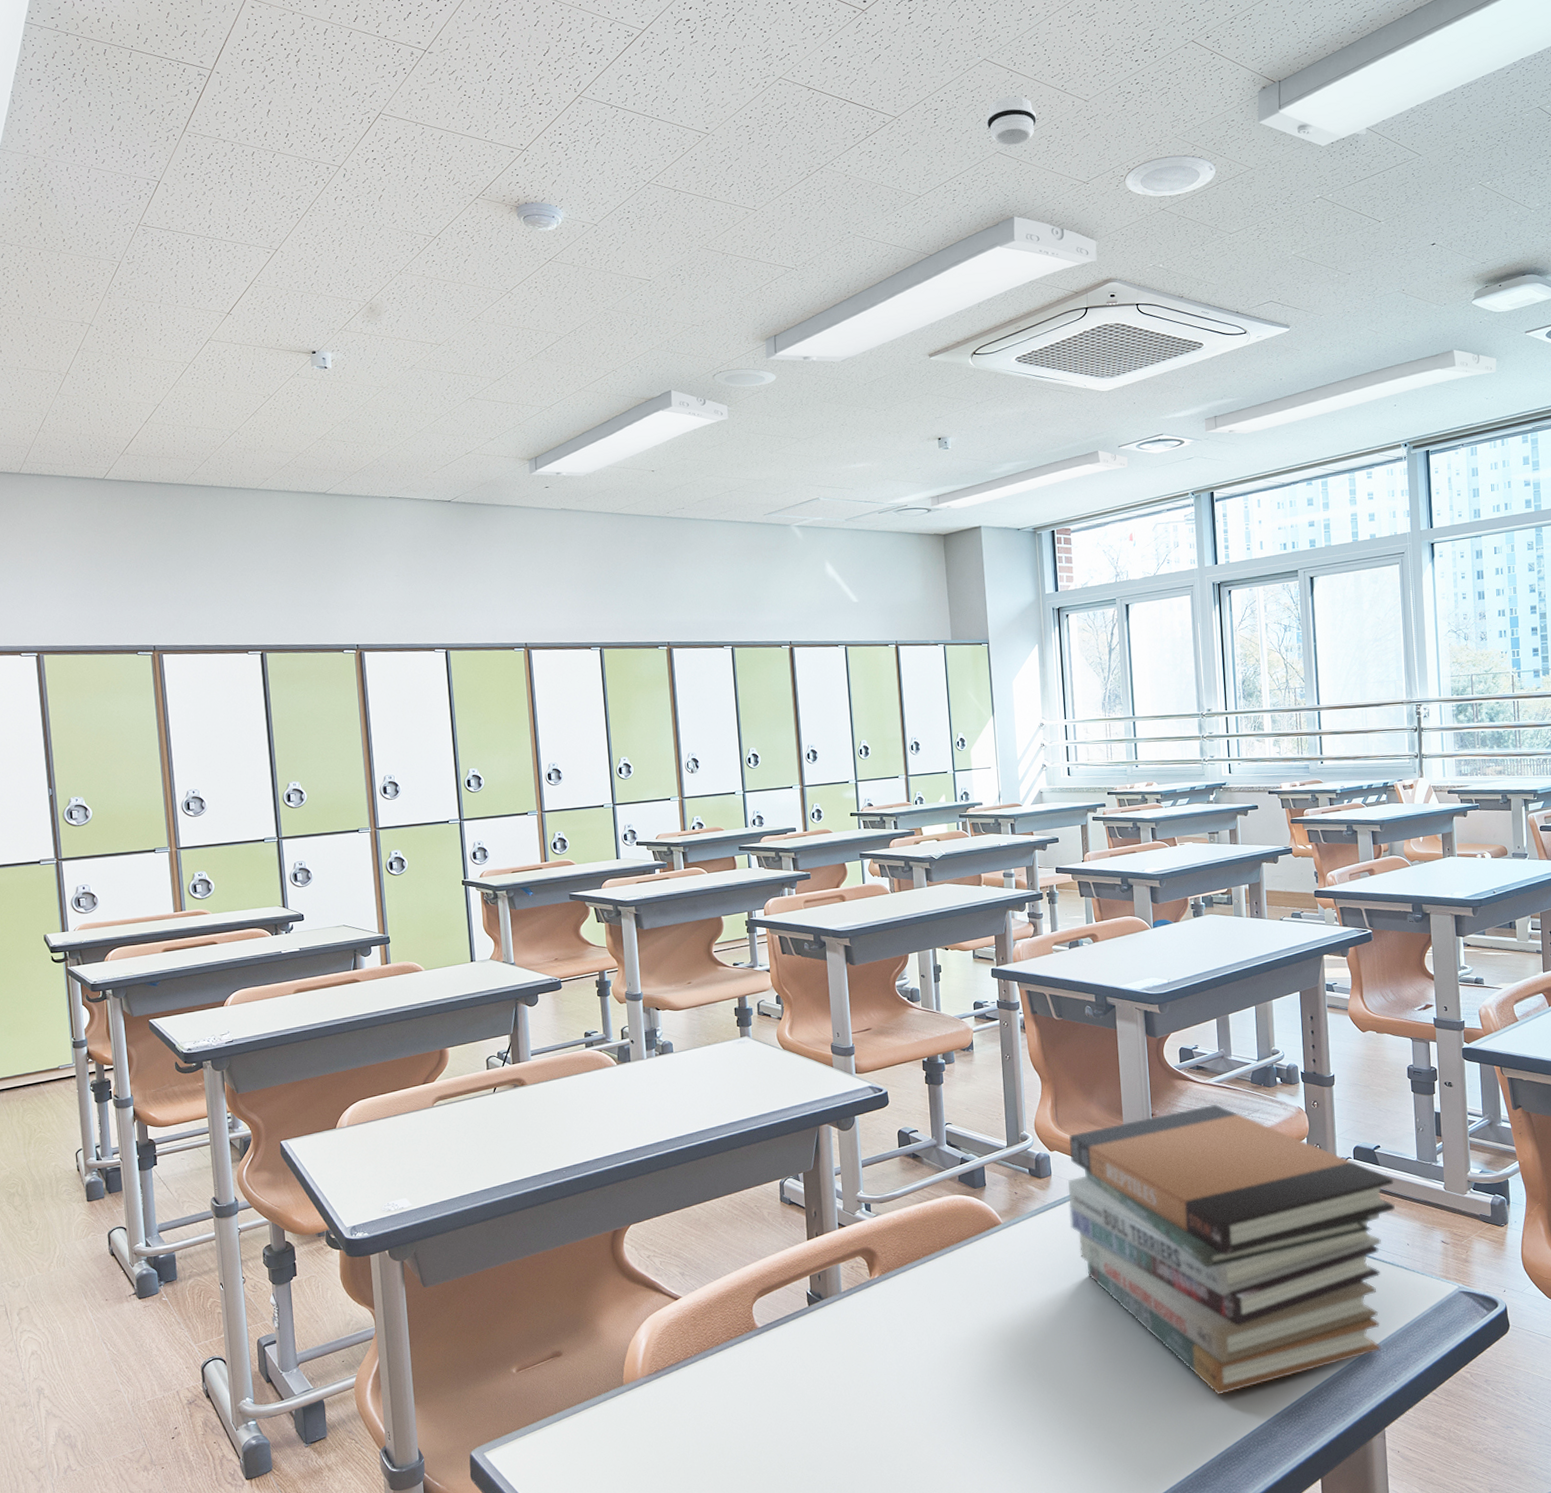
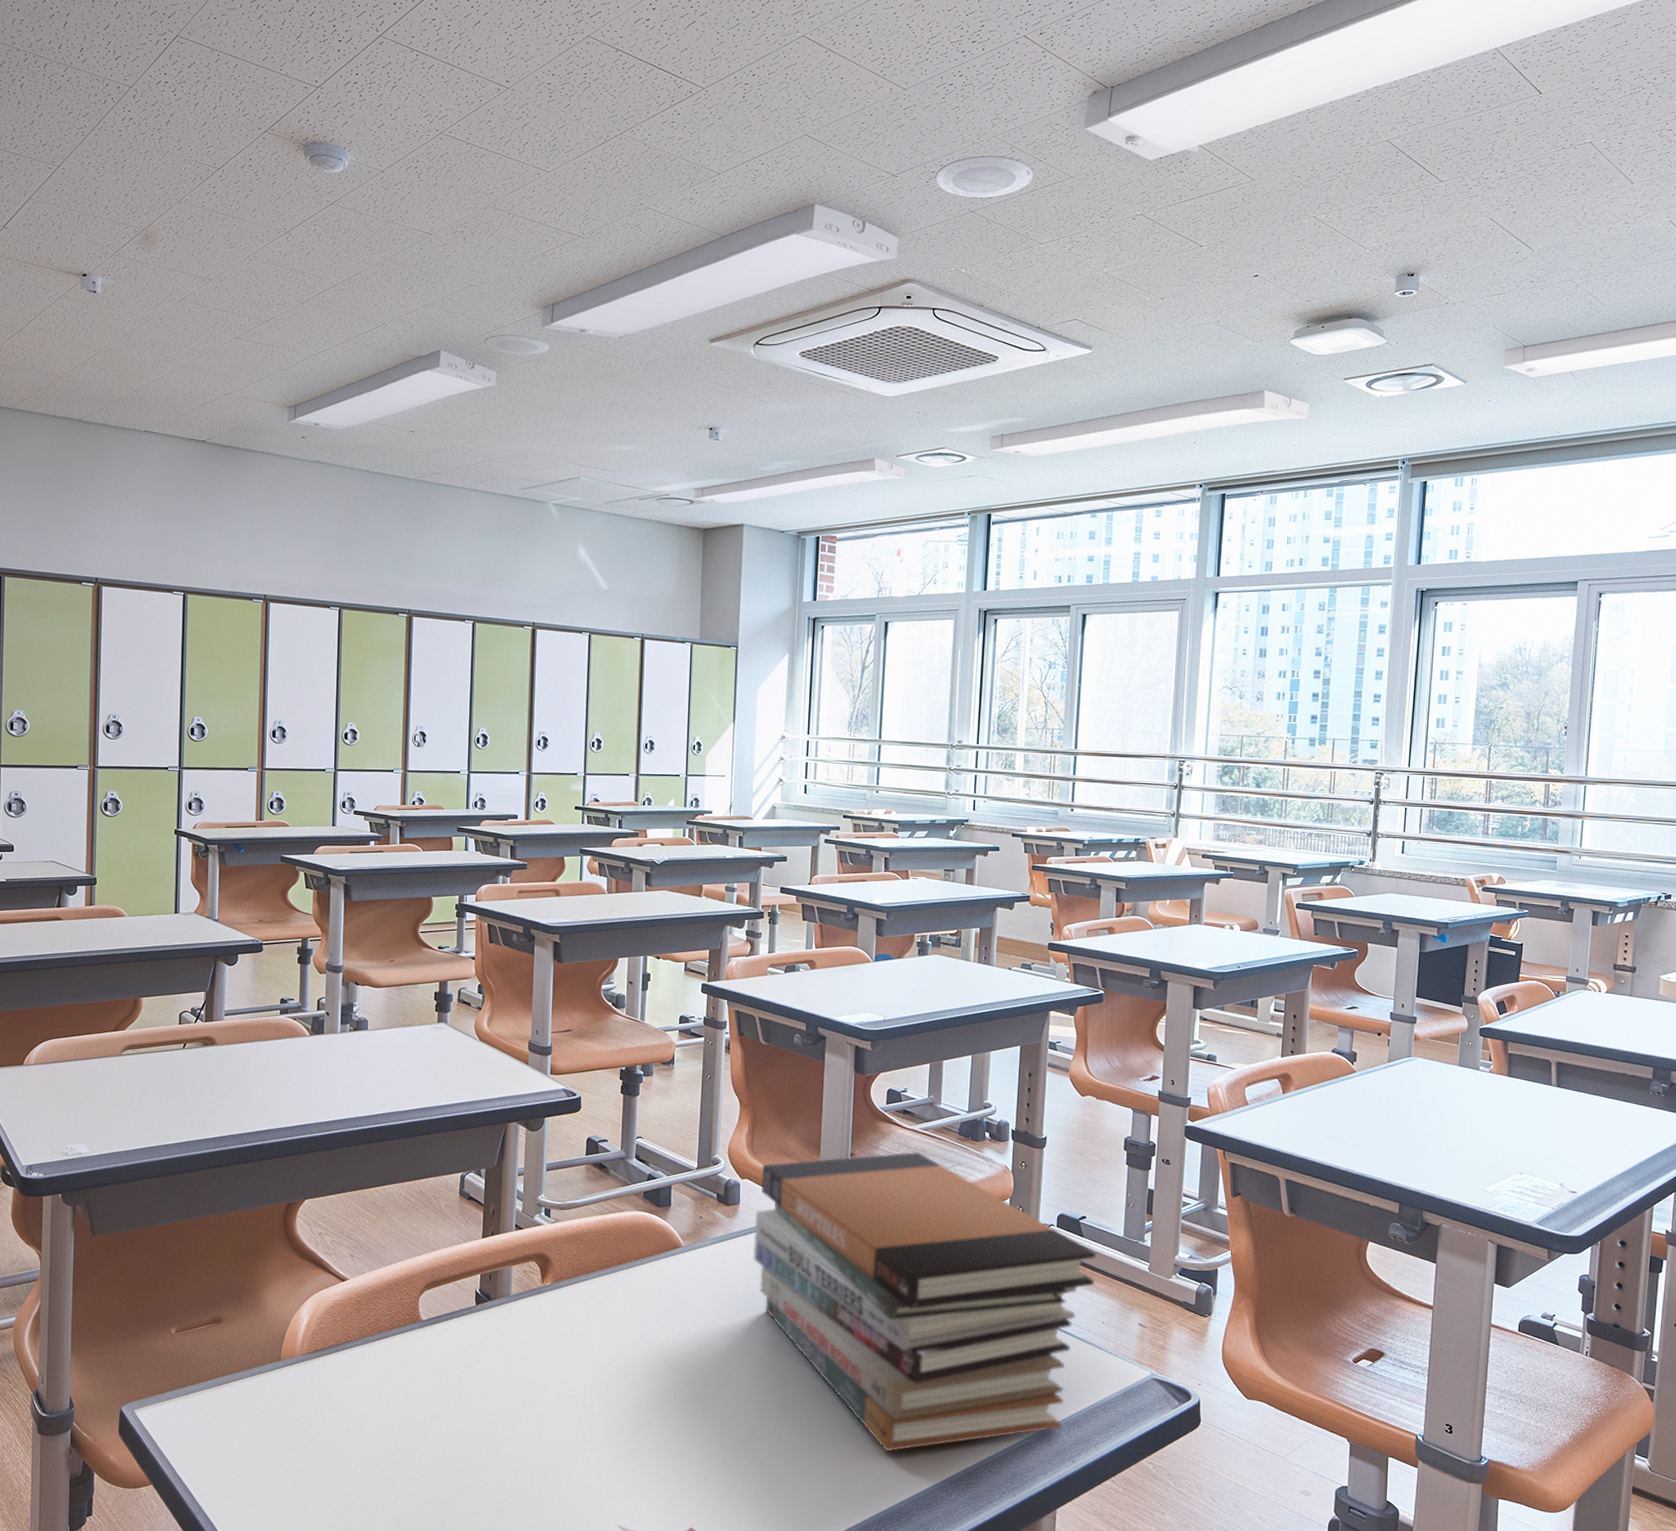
smoke detector: present [986,96,1037,146] -> none [797,77,852,130]

